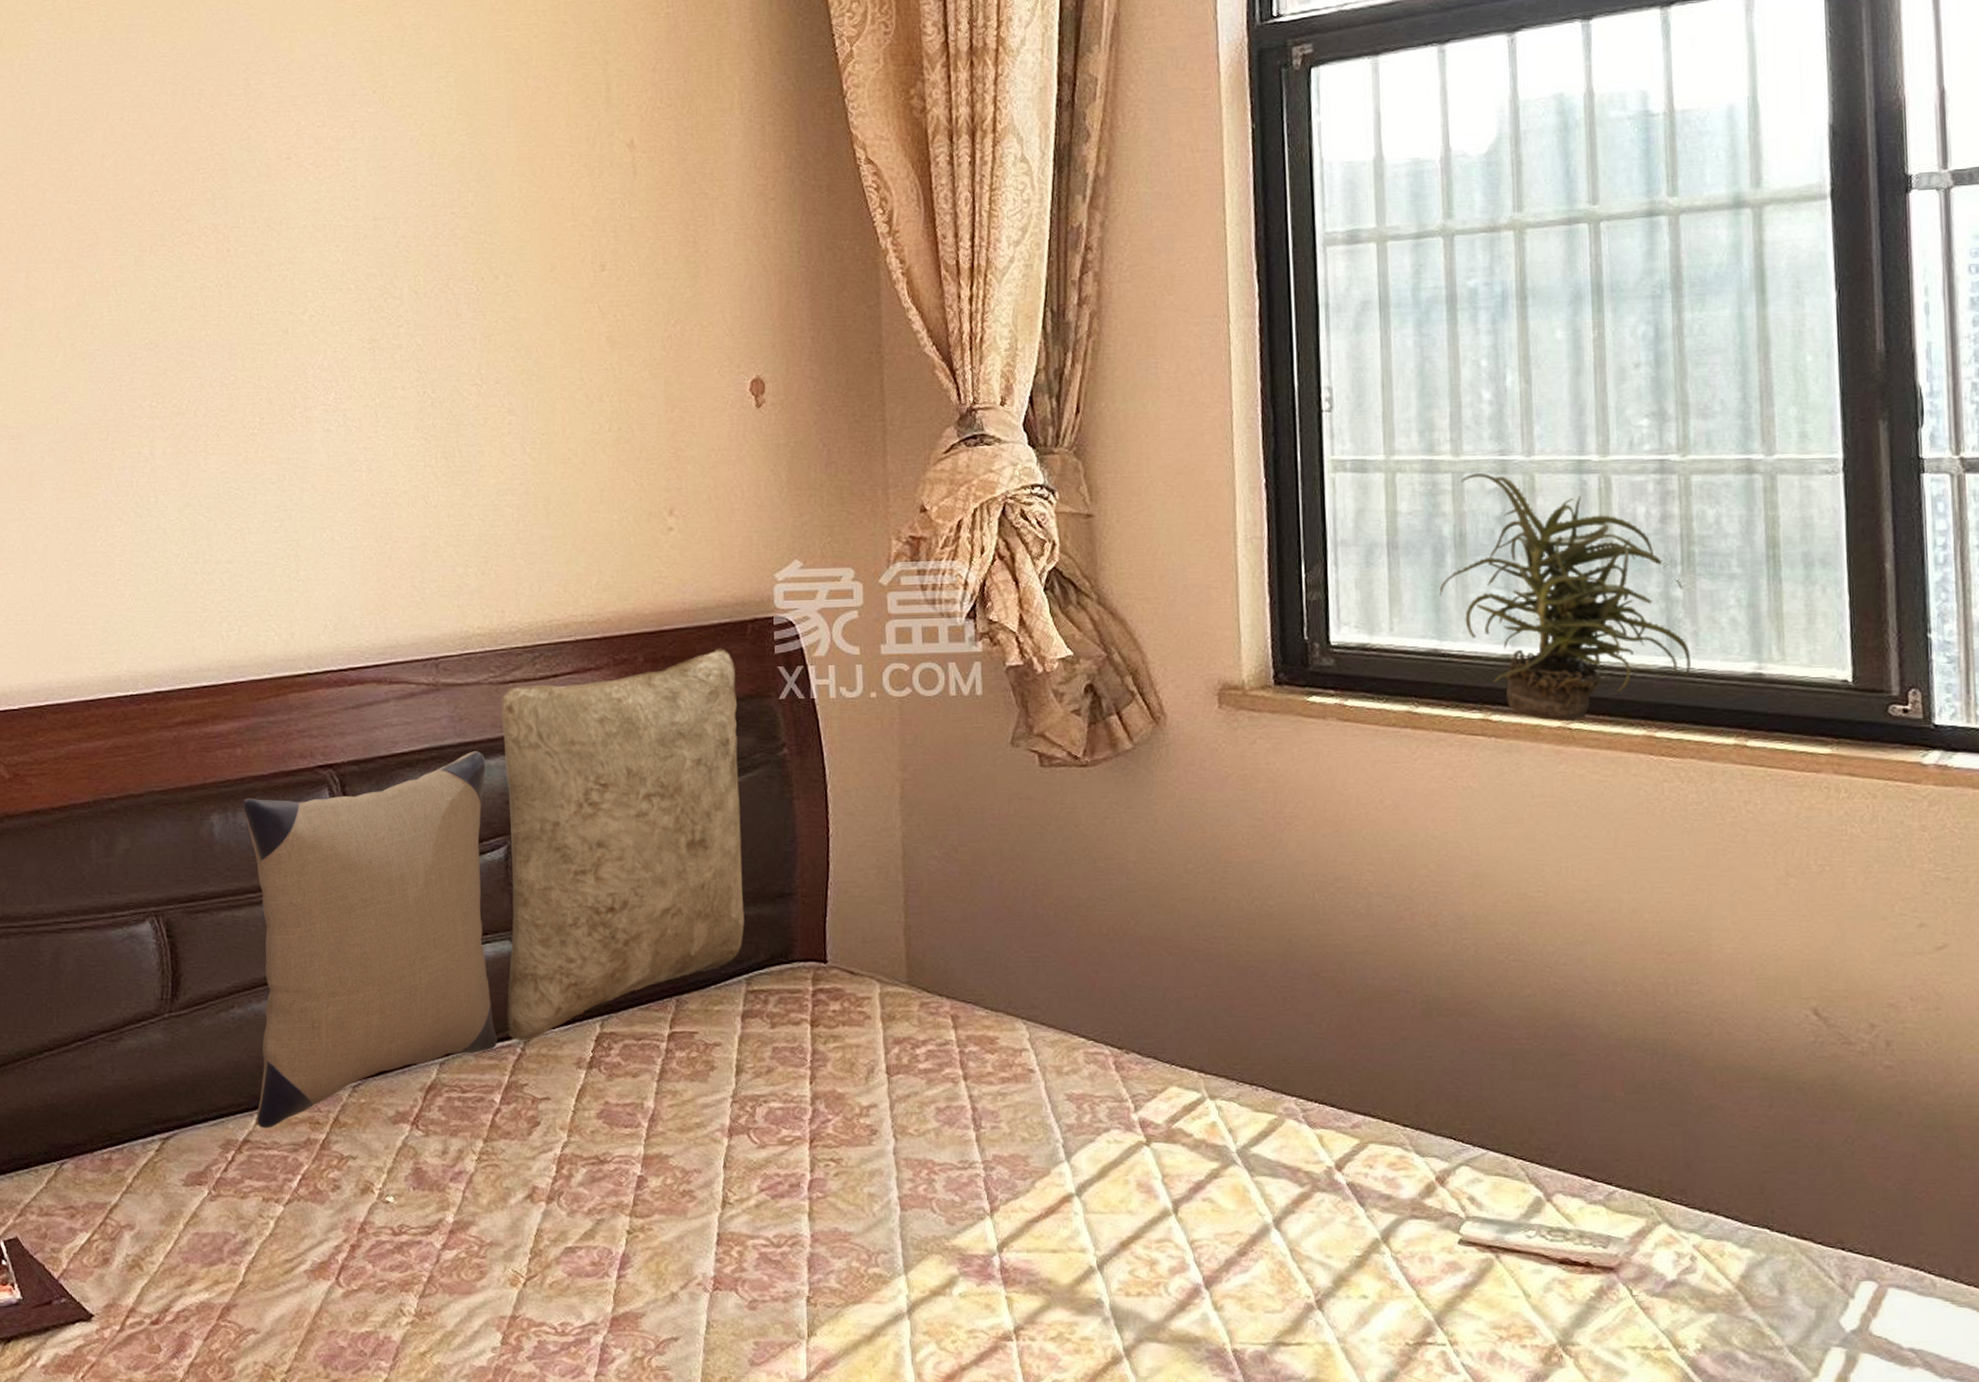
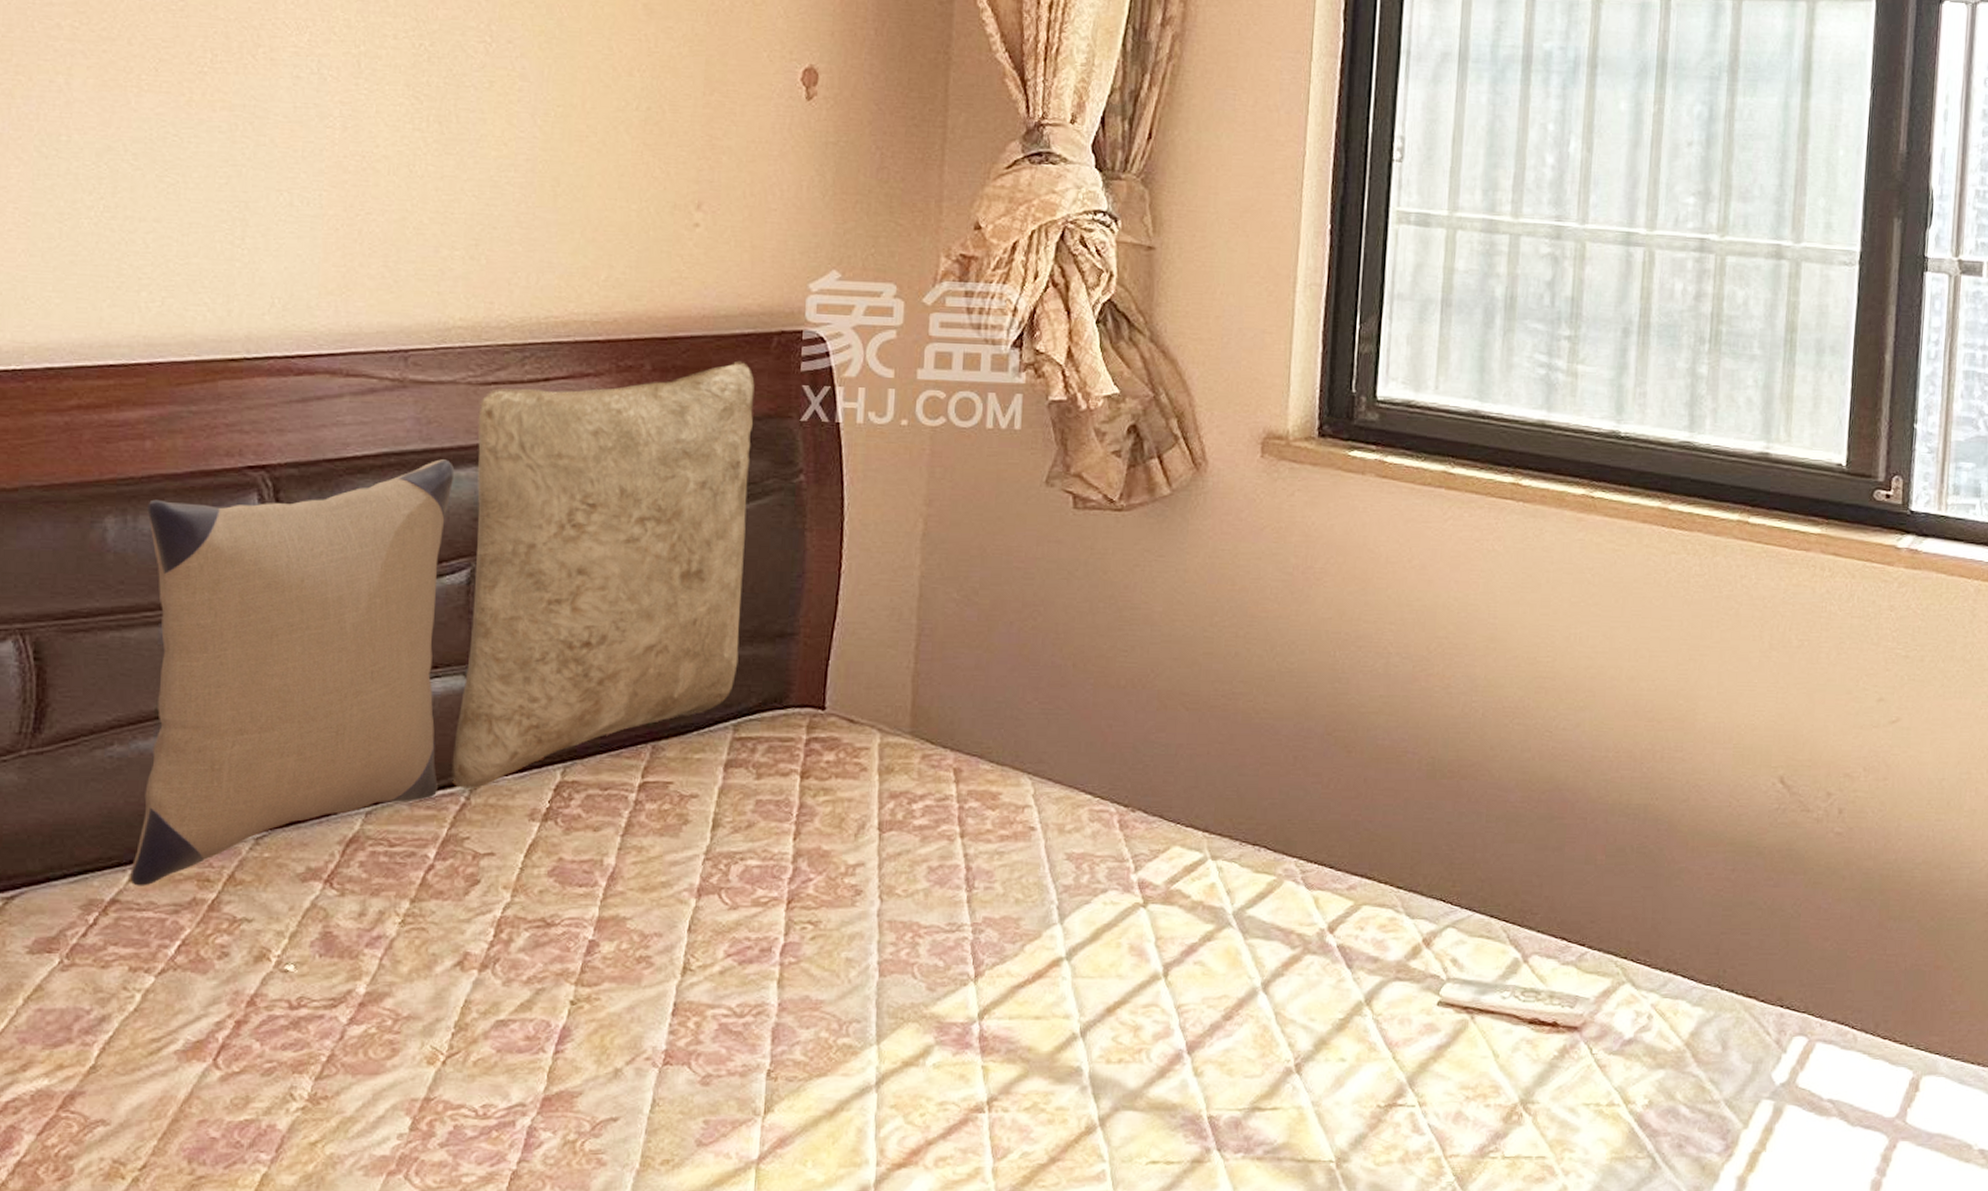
potted plant: present [1439,472,1691,721] -> none [1485,236,1708,489]

